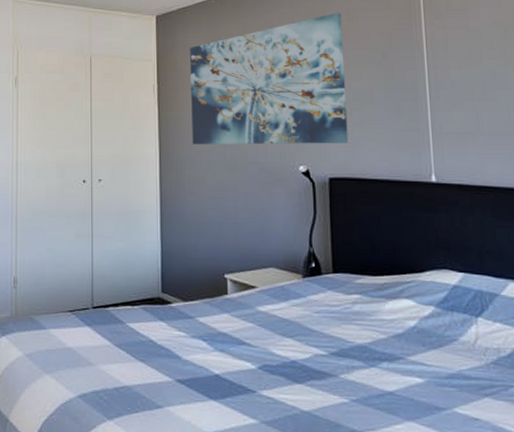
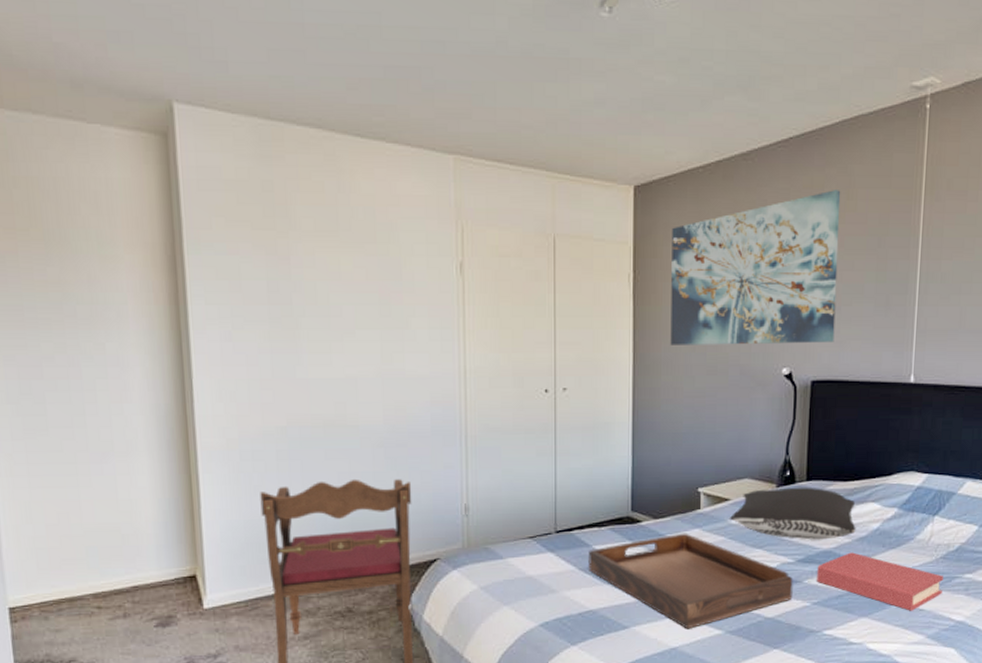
serving tray: none [122,316,329,415] -> present [588,533,793,629]
pillow: none [258,278,391,334] -> present [730,487,856,540]
hardback book: none [353,349,499,420] -> present [817,552,943,611]

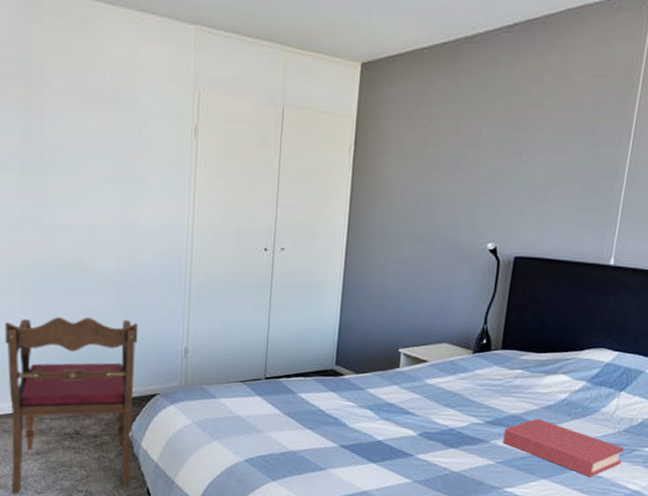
serving tray: present [588,533,793,629] -> none [292,388,481,476]
wall art: present [670,190,841,345] -> none [384,76,560,222]
pillow: present [730,487,856,540] -> none [426,354,546,405]

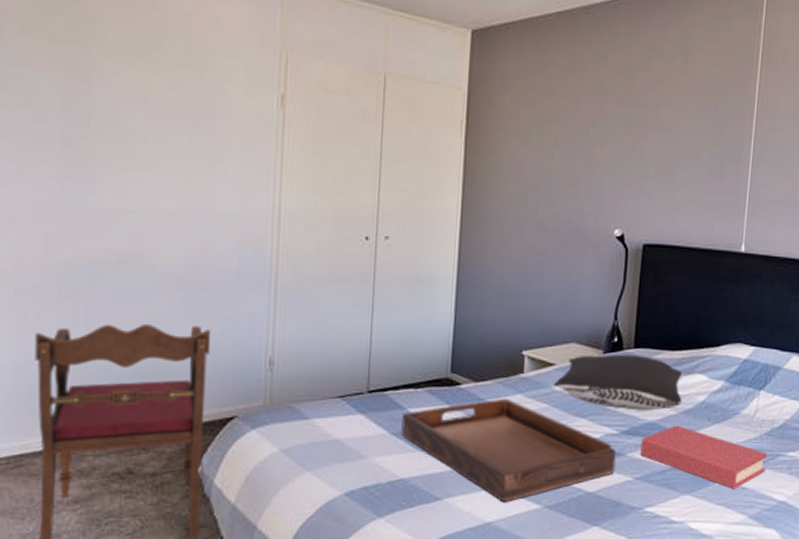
serving tray: none [292,388,481,476] -> present [401,398,616,503]
pillow: none [426,354,546,405] -> present [554,354,682,411]

